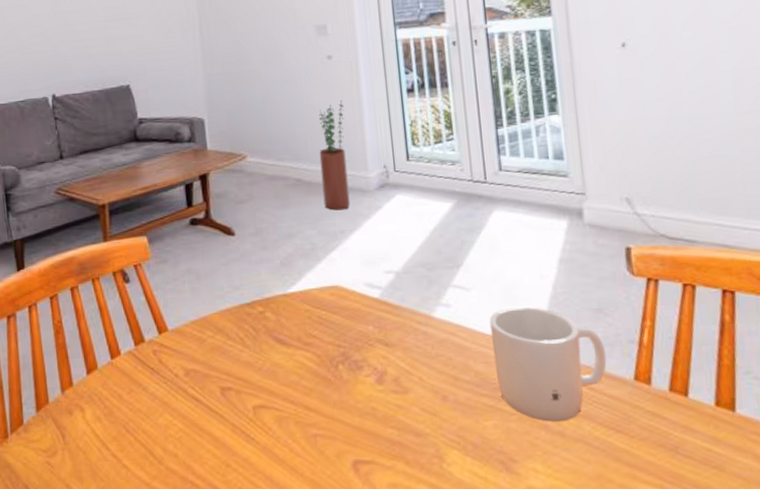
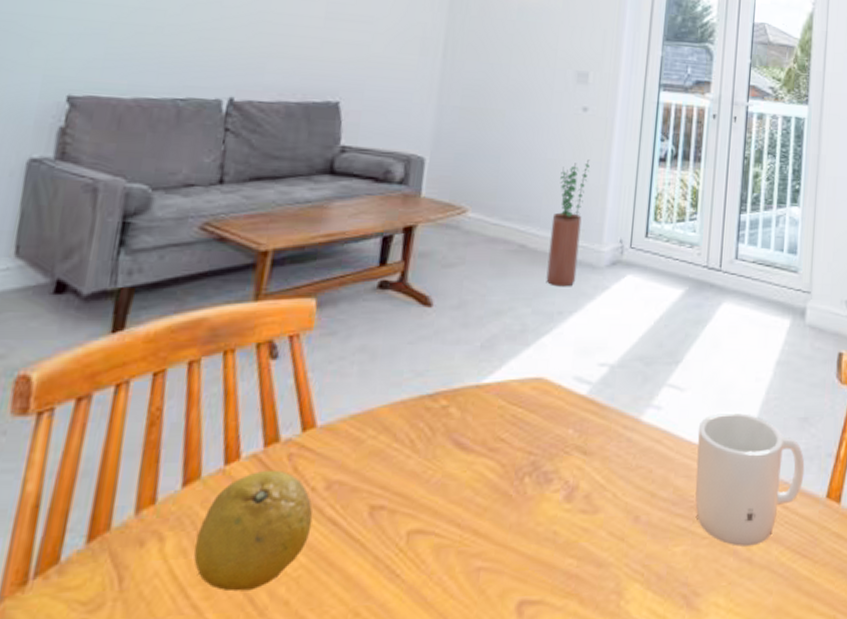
fruit: none [104,362,182,447] -> present [193,469,313,592]

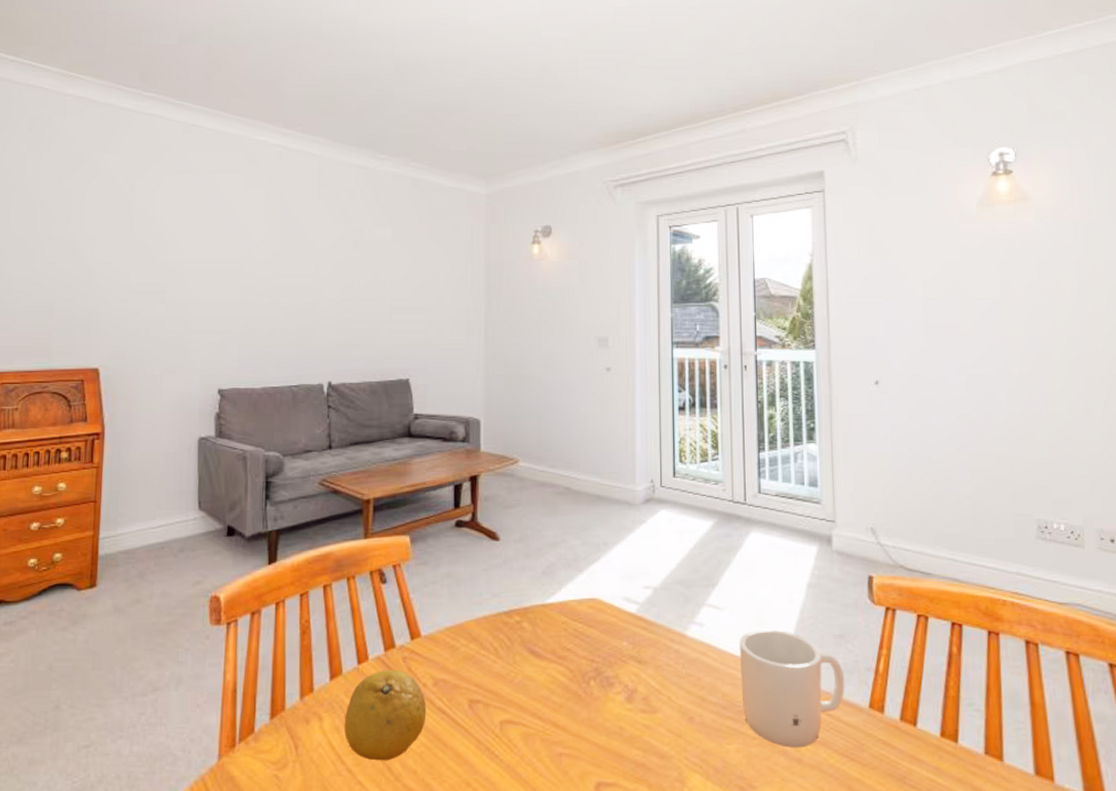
vase: present [546,159,590,287] -> none [590,412,617,522]

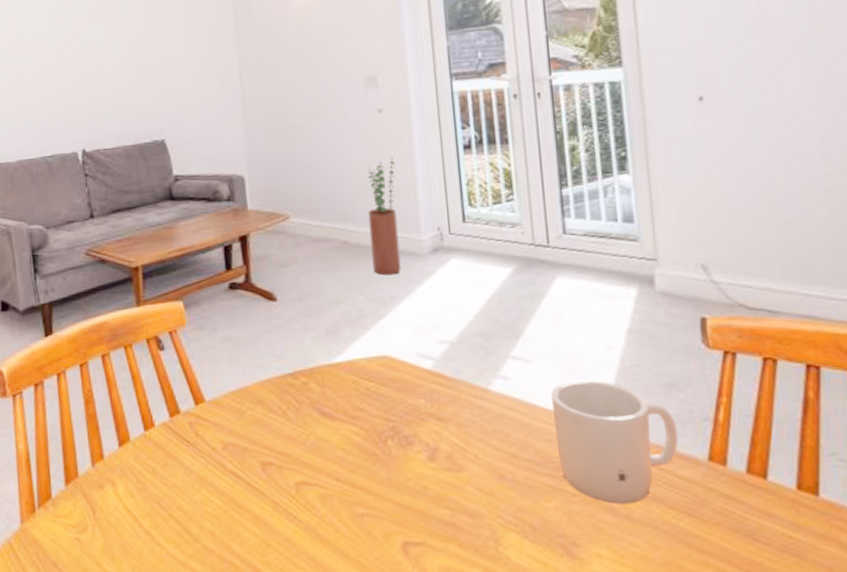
fruit: present [344,669,427,761] -> none [137,434,219,524]
vase: none [590,412,617,522] -> present [368,157,401,276]

